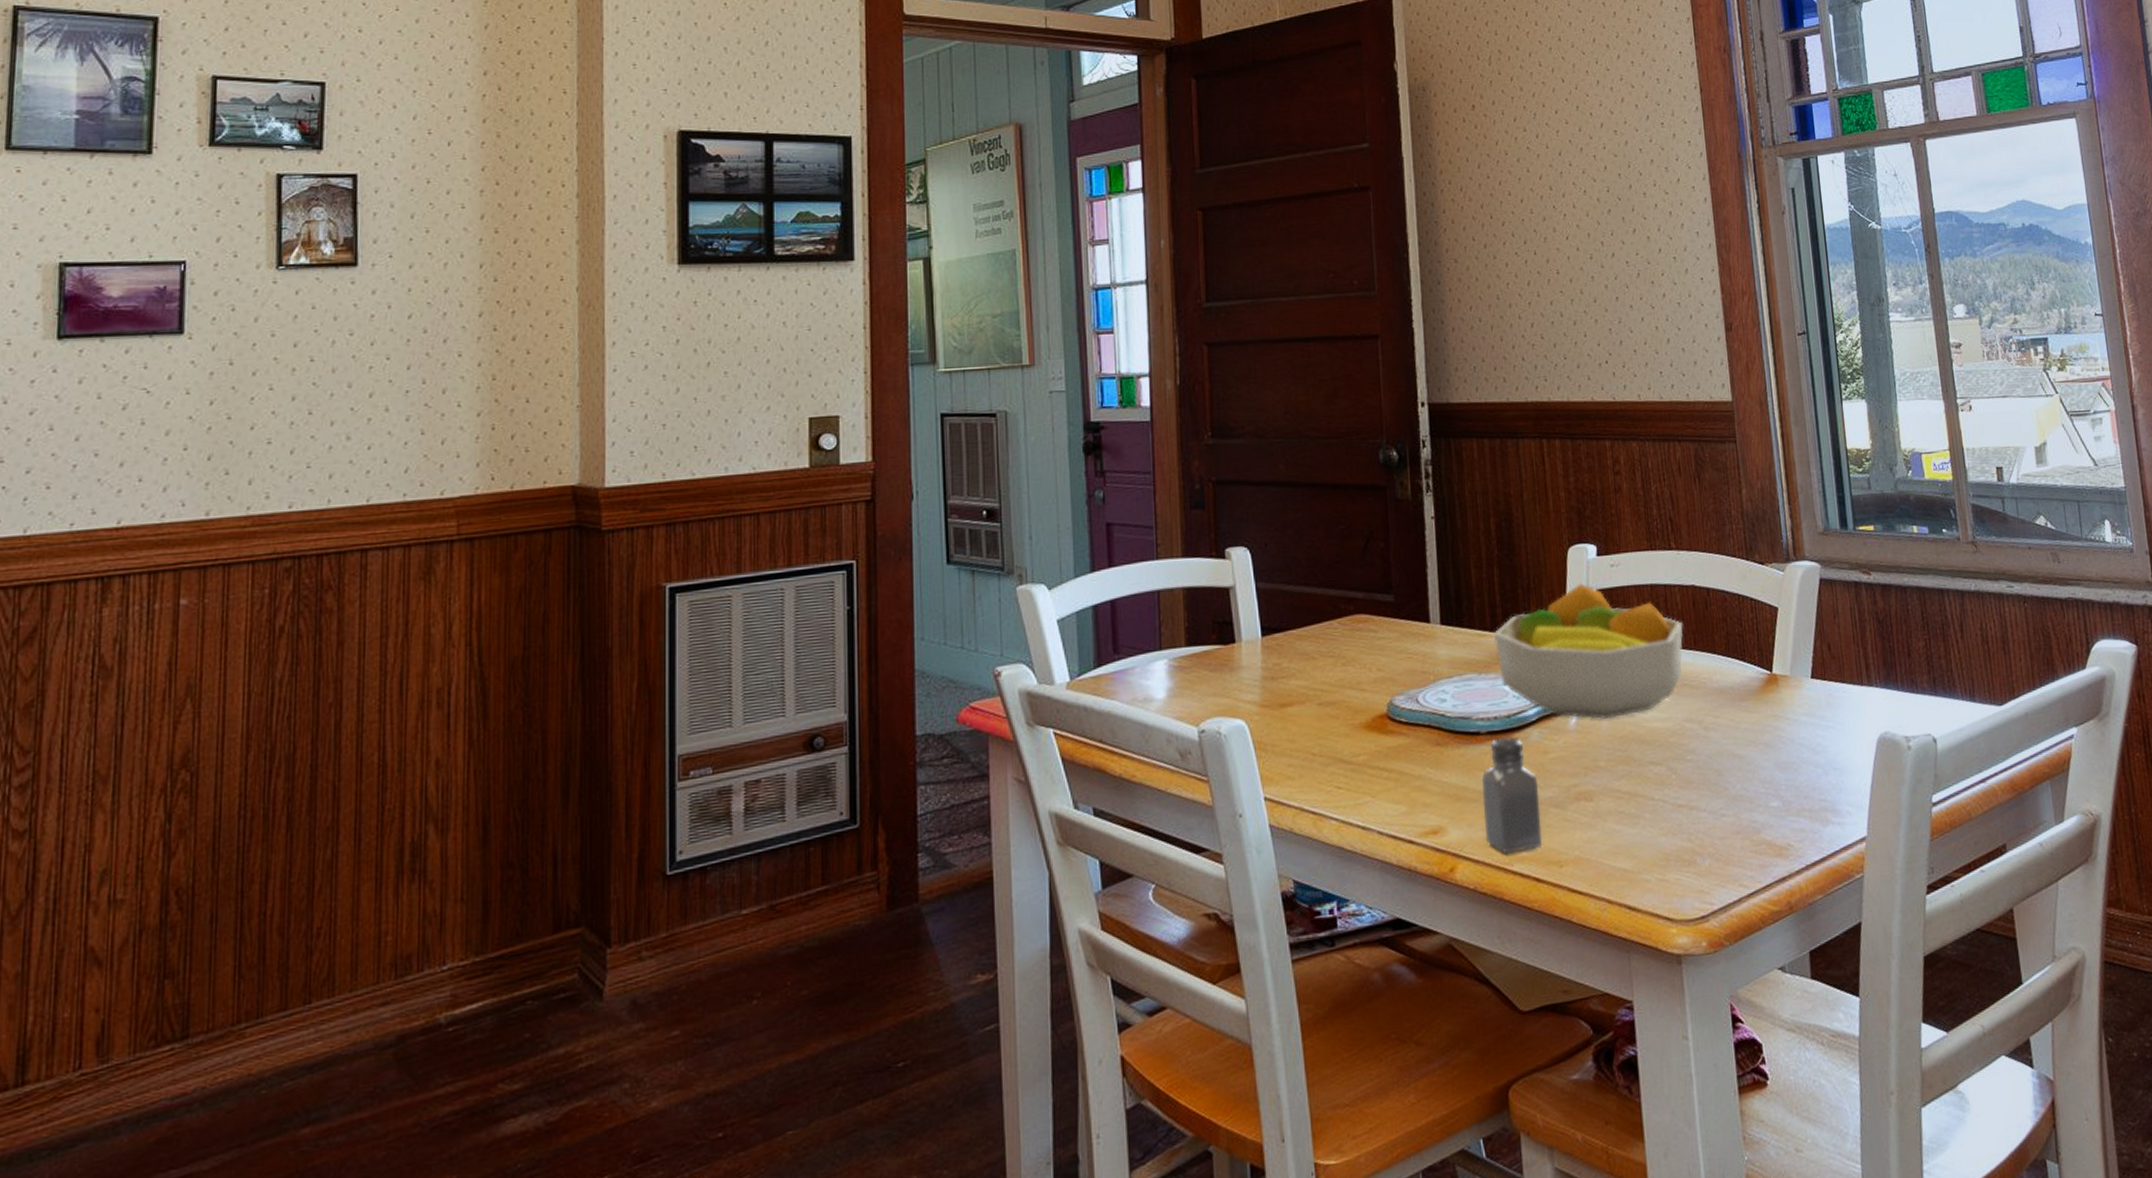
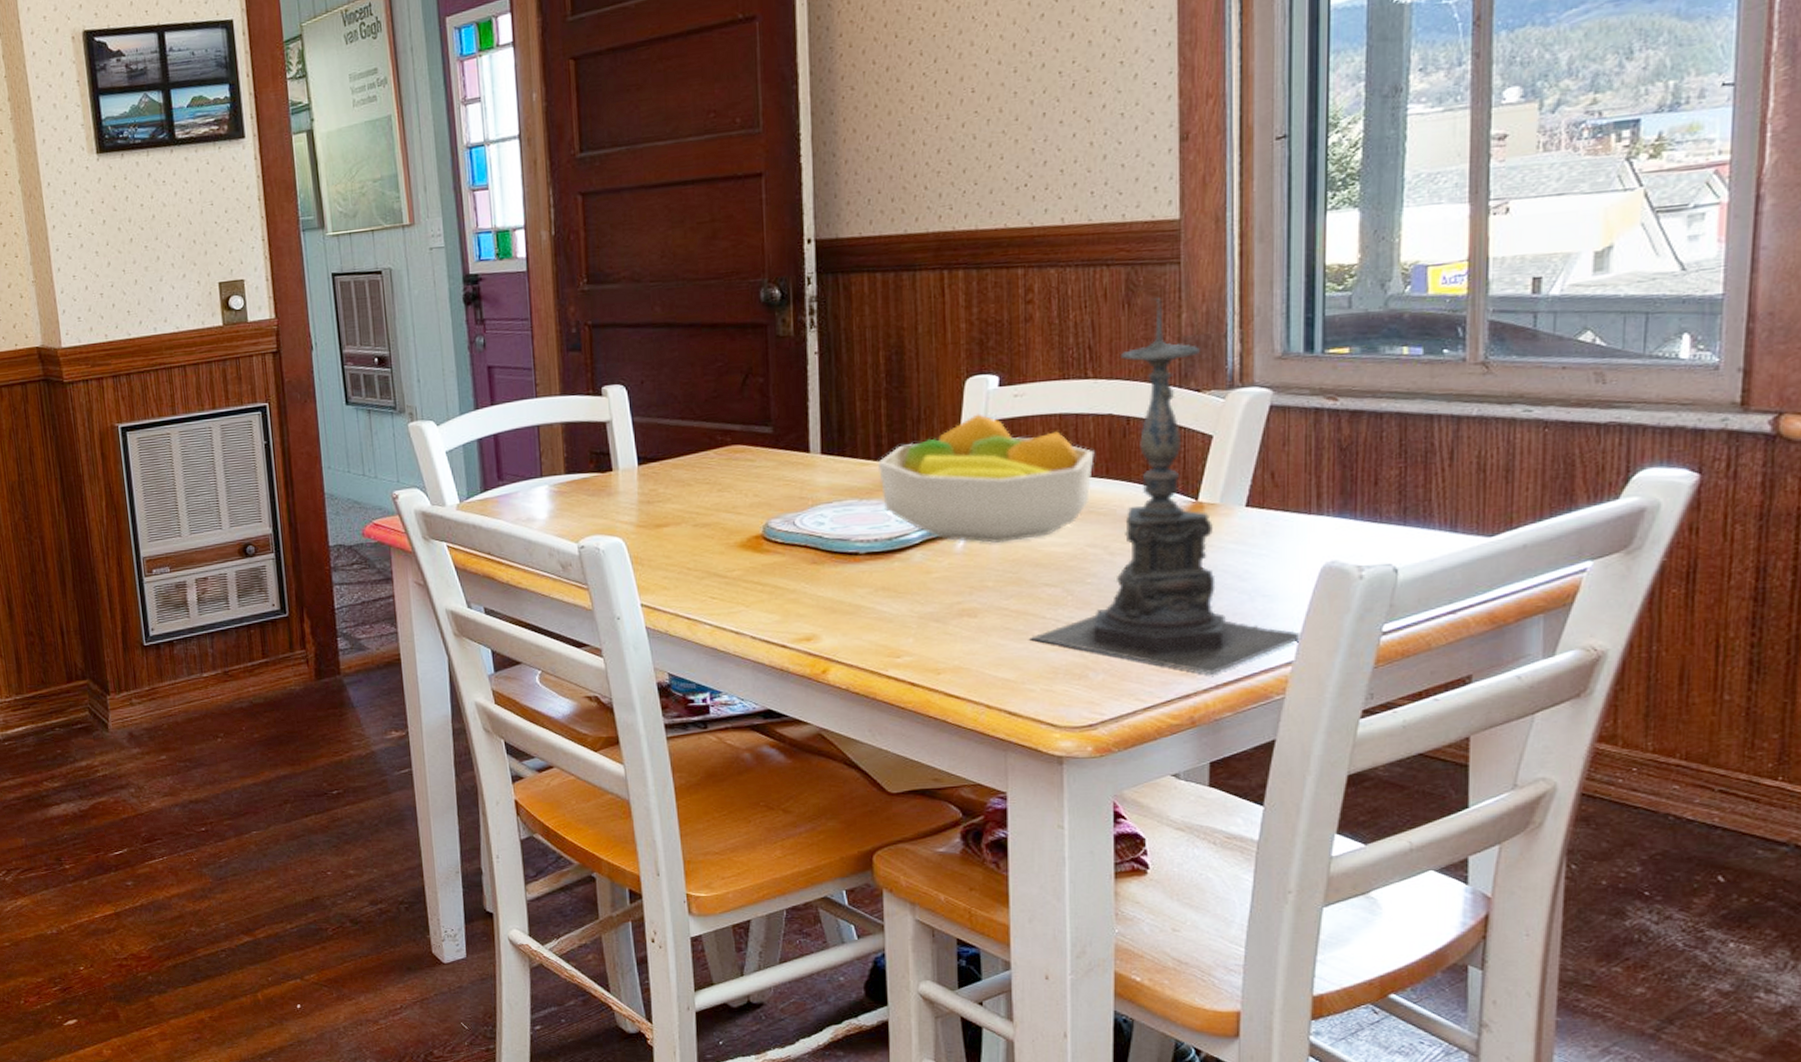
saltshaker: present [1481,736,1543,854] -> none [858,556,920,661]
candle holder: none [1641,474,1871,855] -> present [1029,298,1302,675]

